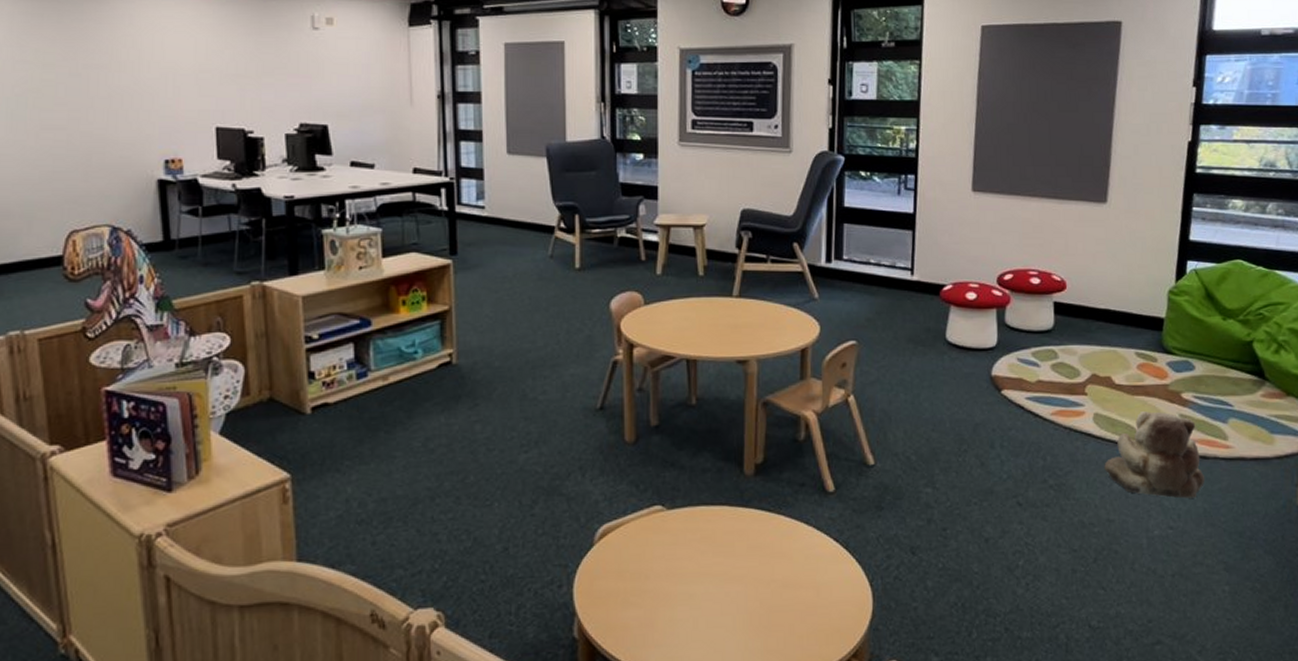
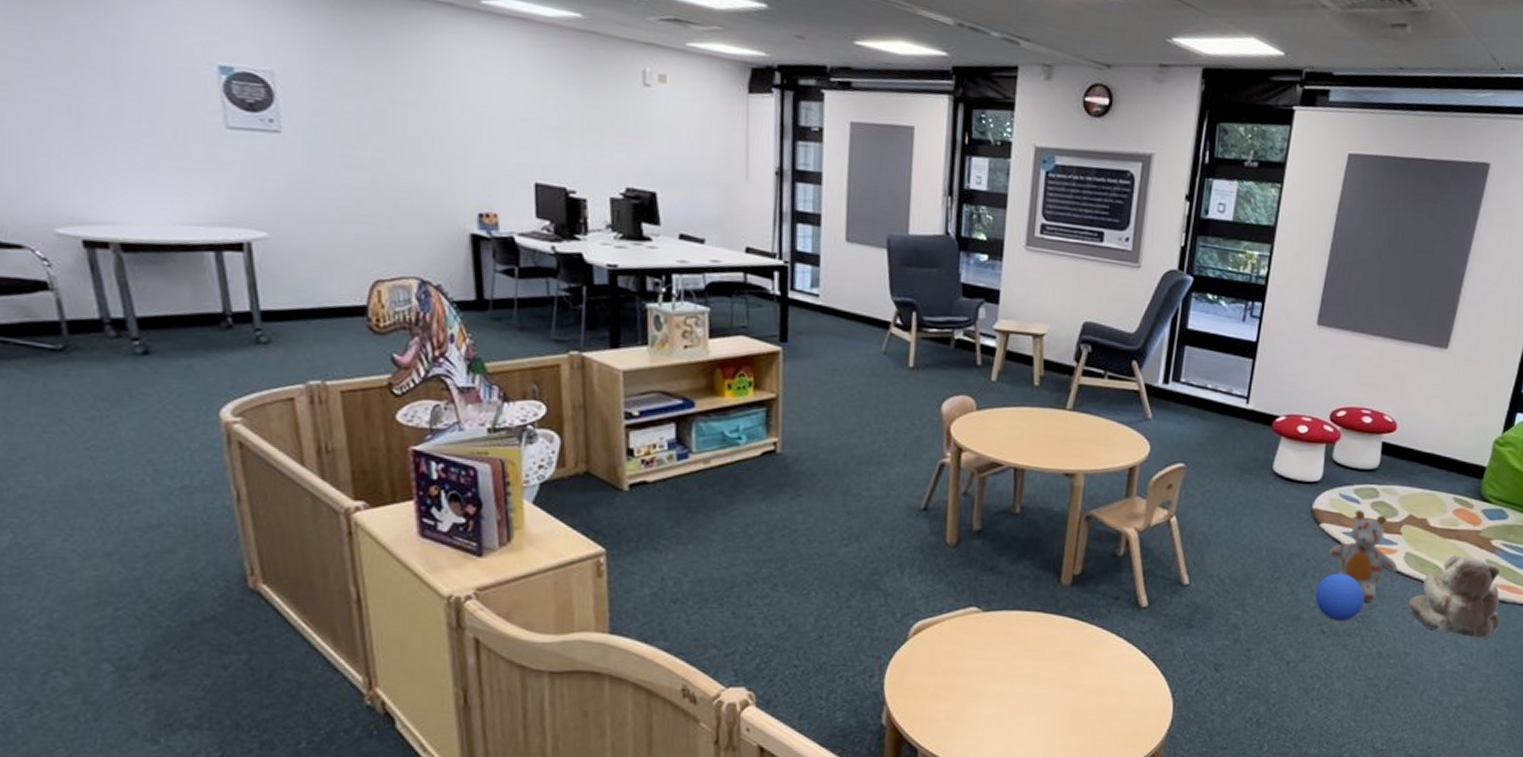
ball: none [1006,440,1058,492] -> present [1315,573,1365,622]
stuffed bear: none [1015,373,1088,469] -> present [1329,510,1398,602]

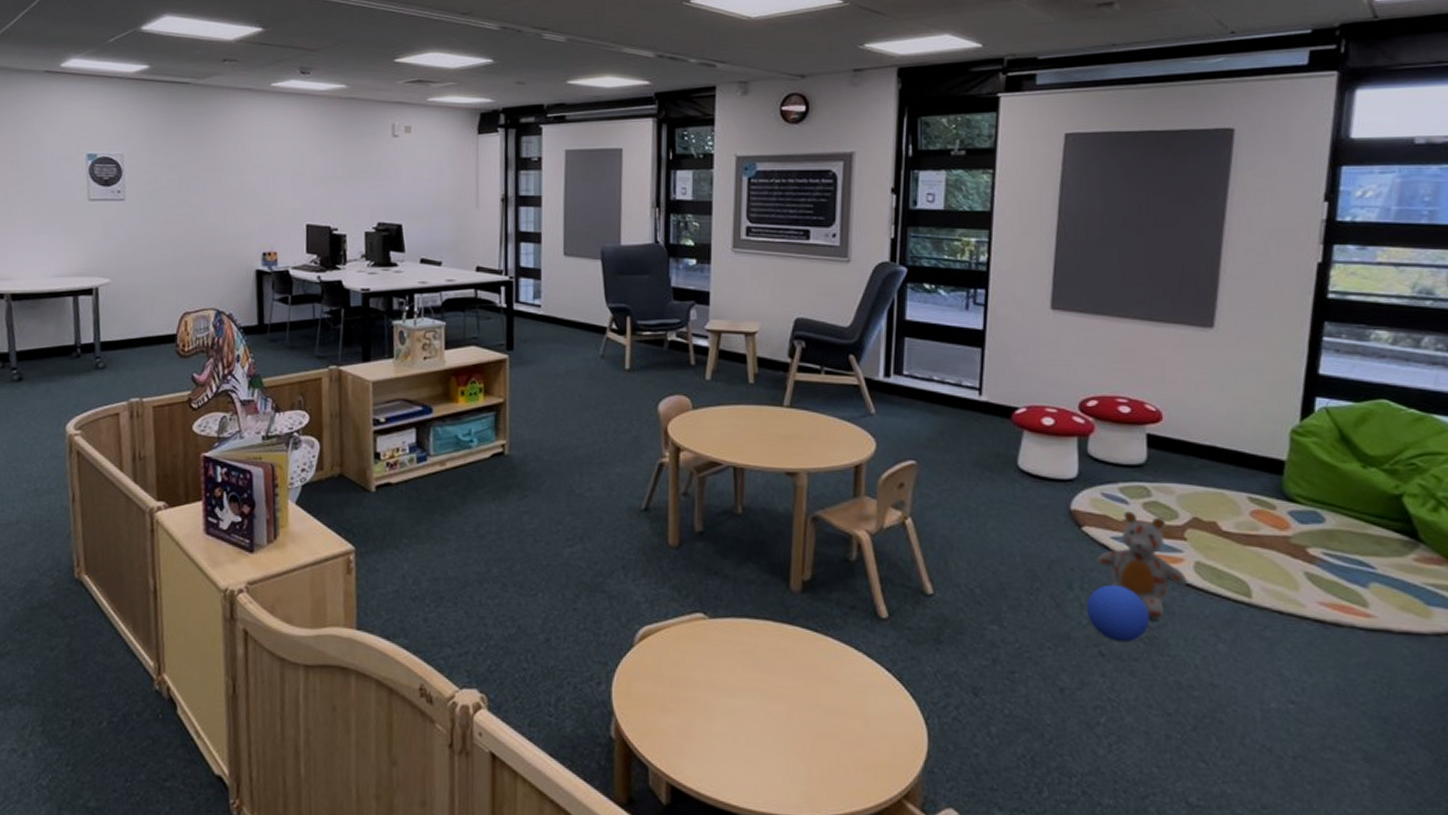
teddy bear: present [1408,553,1501,639] -> none [1207,563,1338,671]

